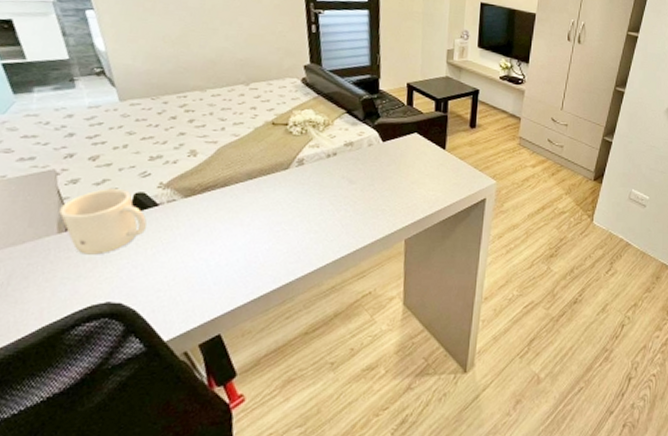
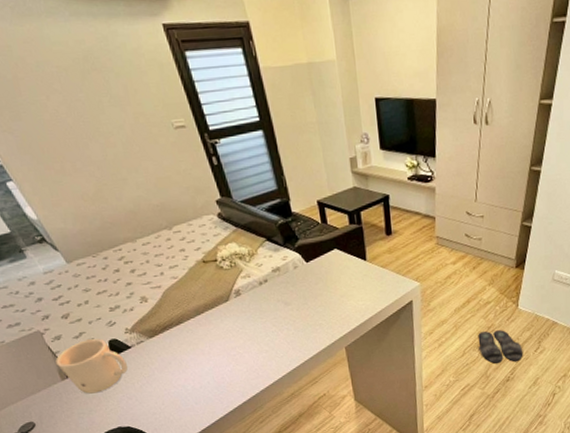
slippers: none [548,243,594,281] -> present [478,330,523,364]

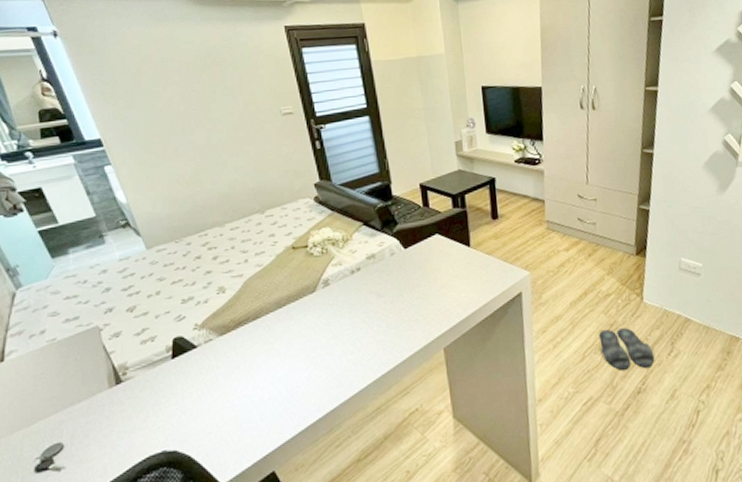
mug: present [55,339,128,394] -> none [108,336,188,406]

